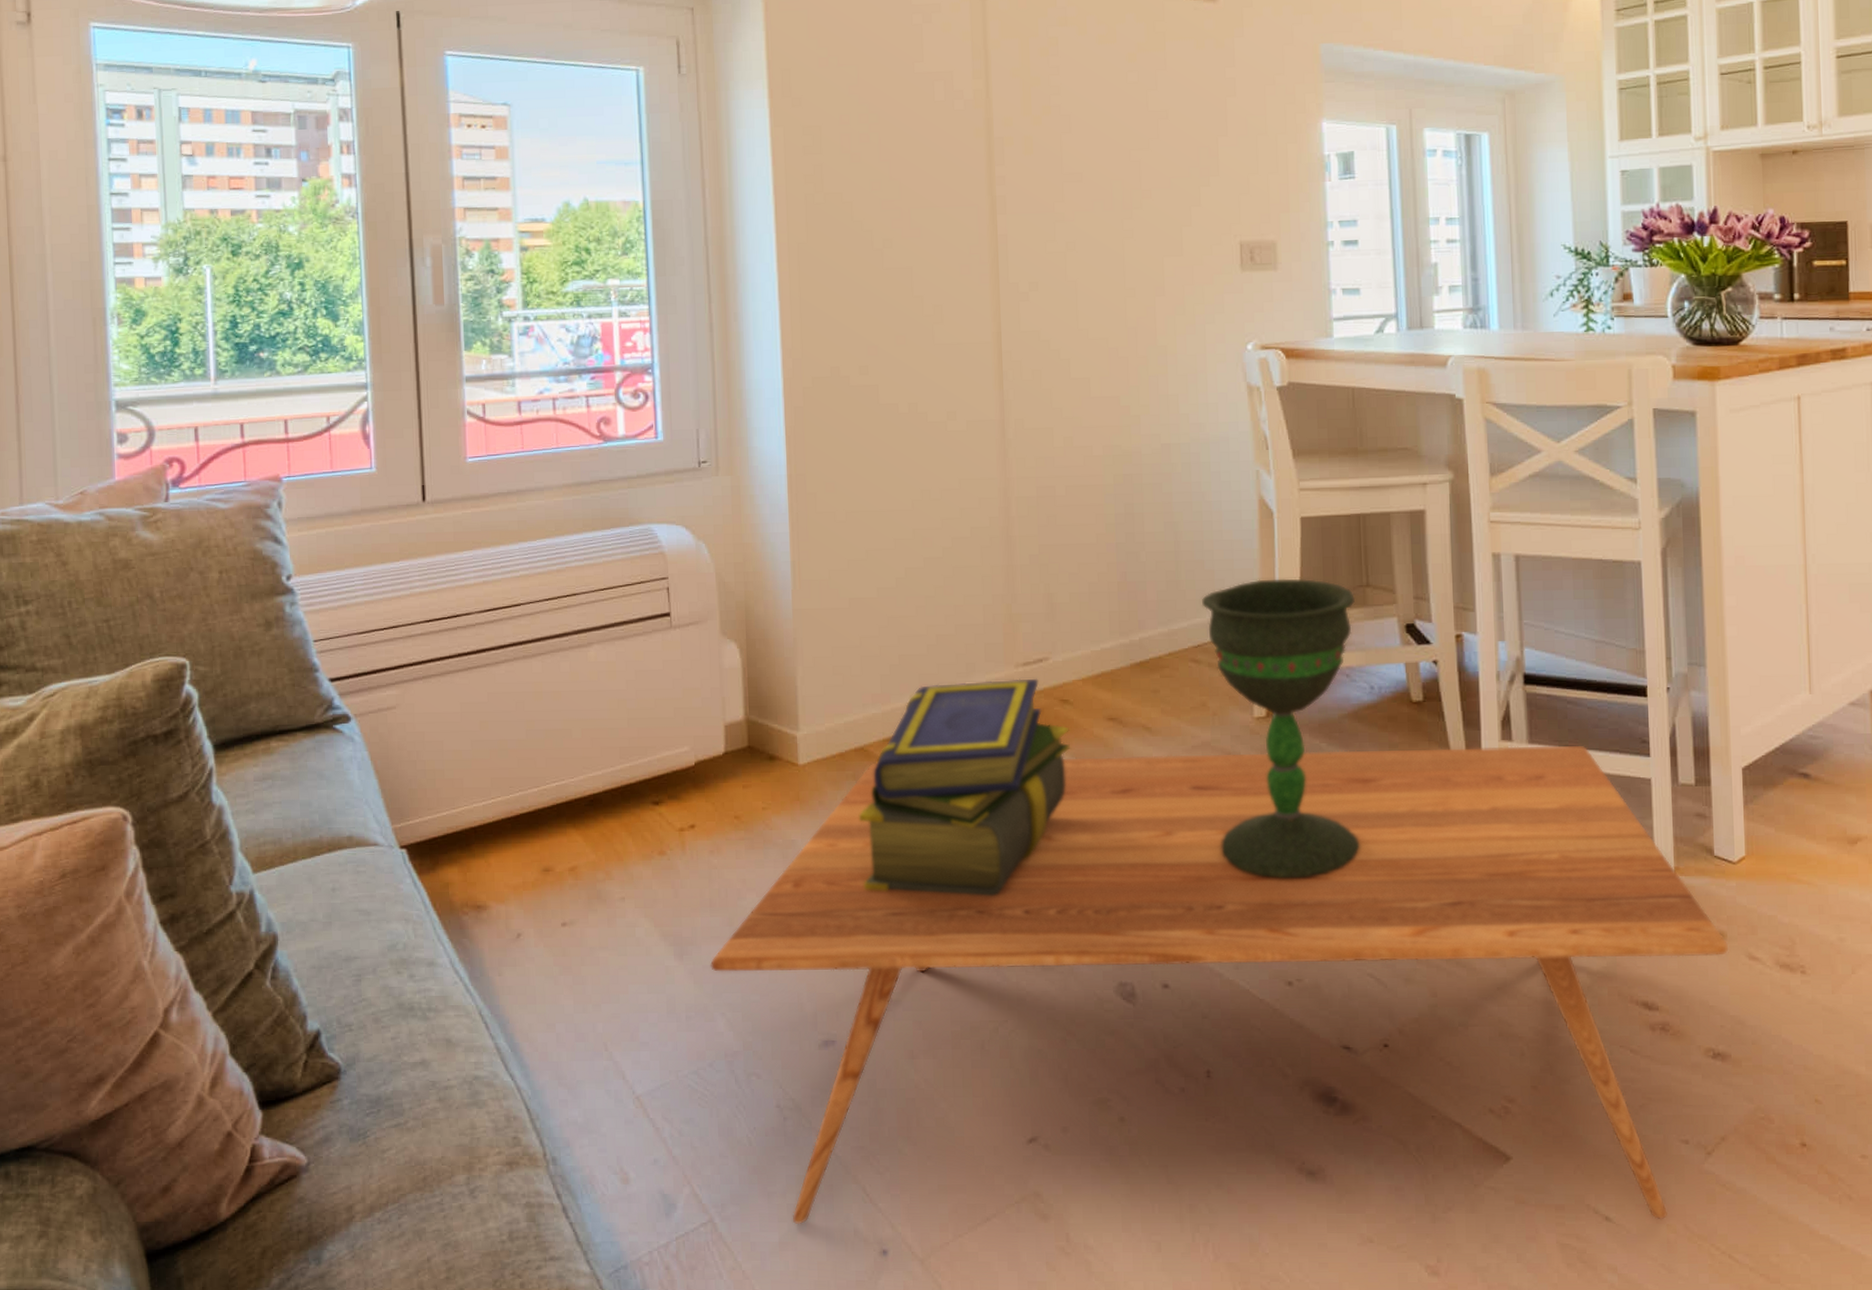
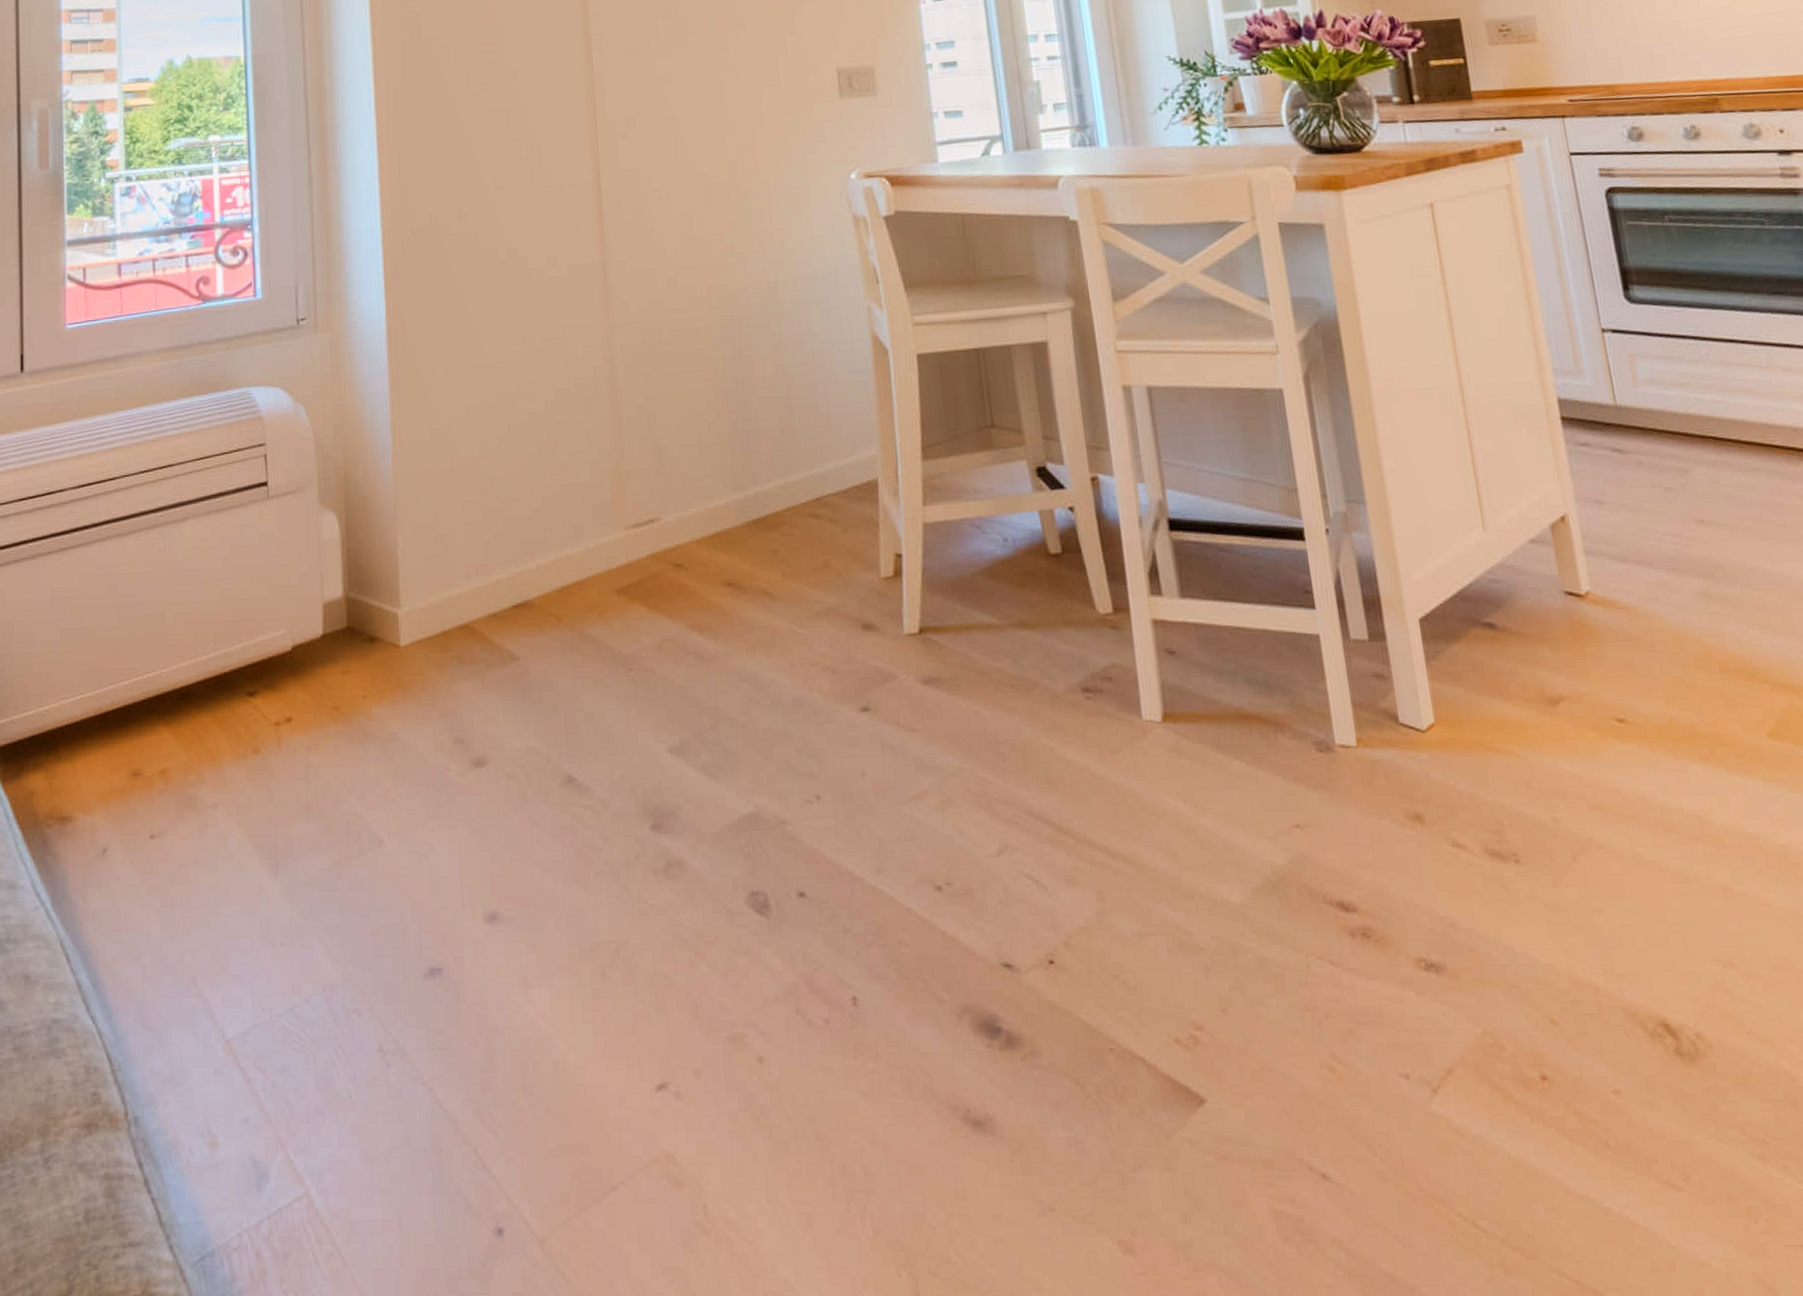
coffee table: present [710,746,1729,1225] -> none [307,599,1429,1198]
stack of books: present [859,678,1071,896] -> none [464,541,688,792]
chalice: present [1202,578,1360,879] -> none [818,420,1006,764]

